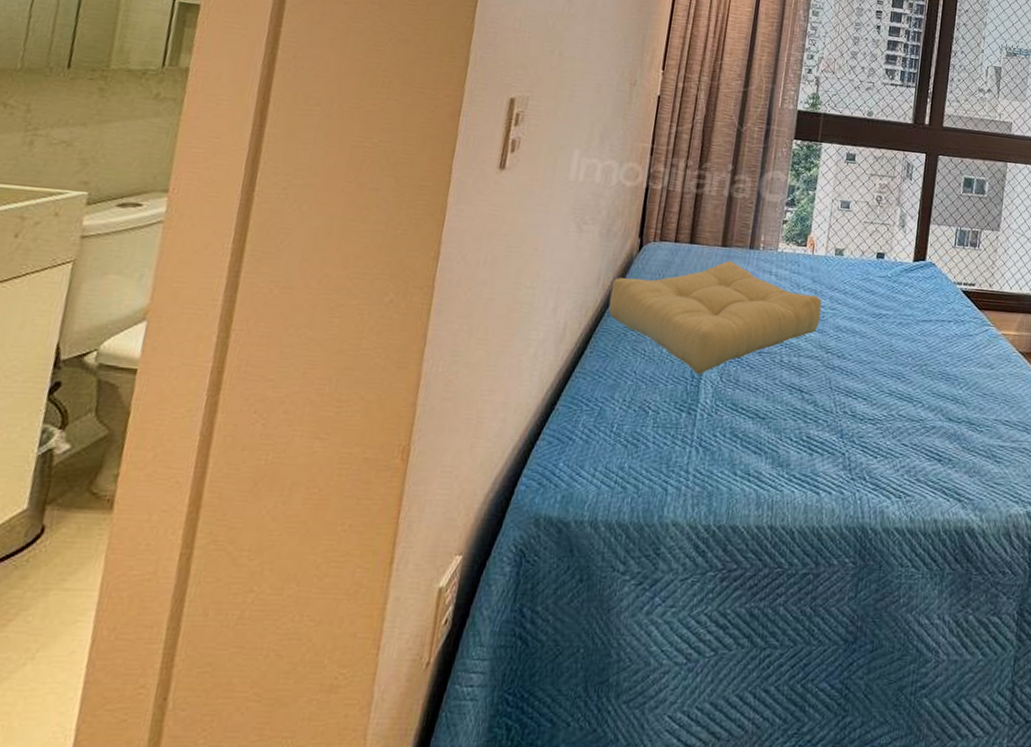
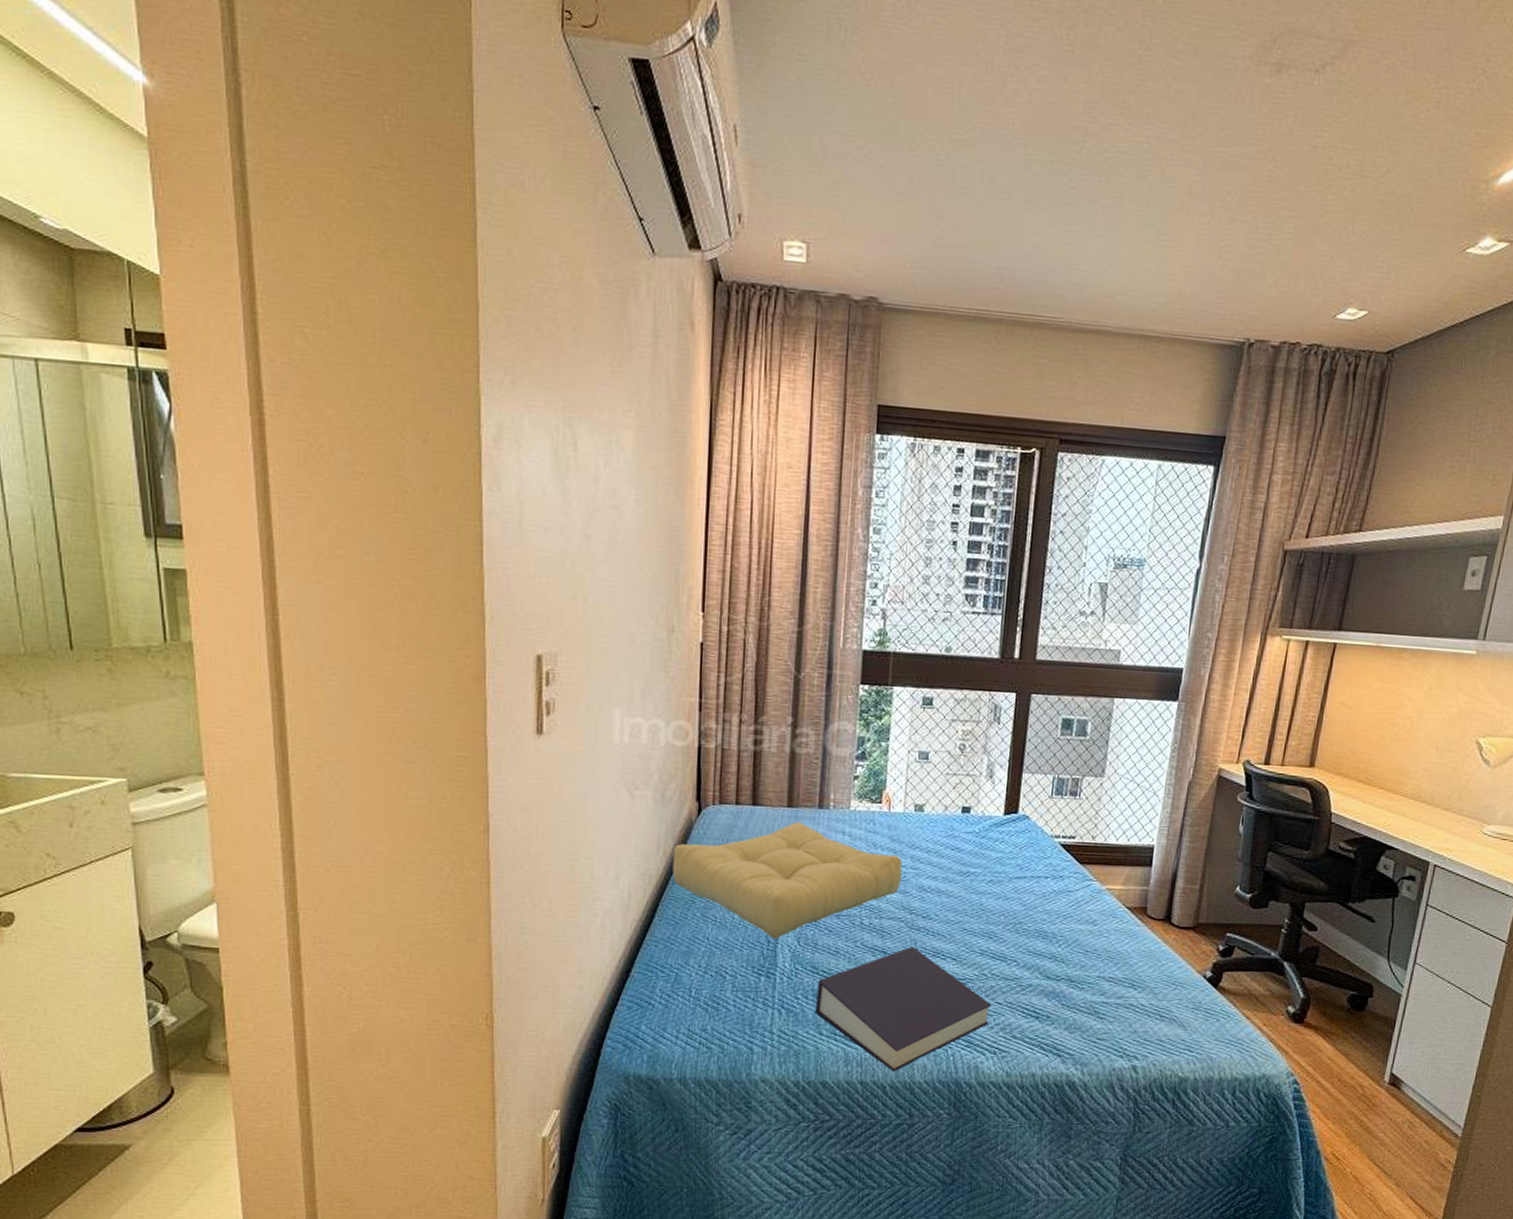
book: none [730,385,898,515] -> present [814,947,992,1071]

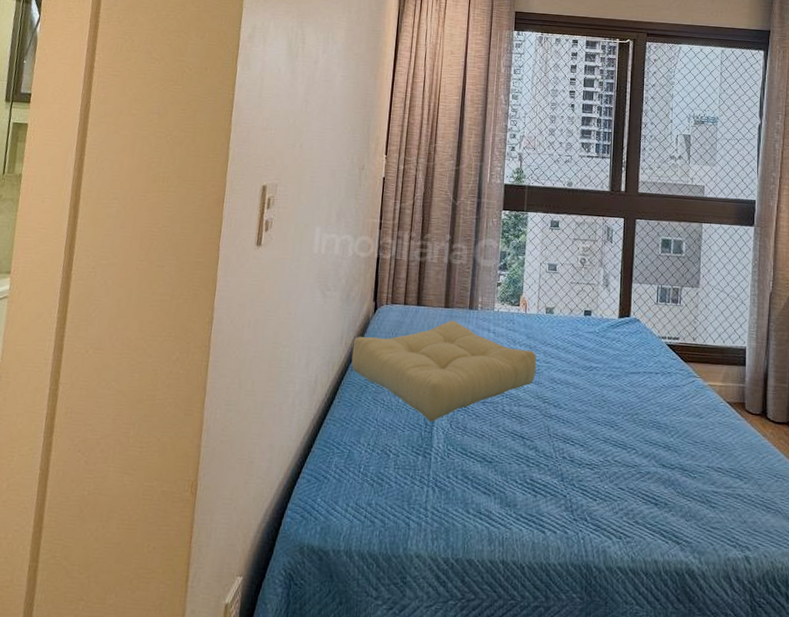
book: present [814,947,992,1071] -> none [463,433,616,552]

